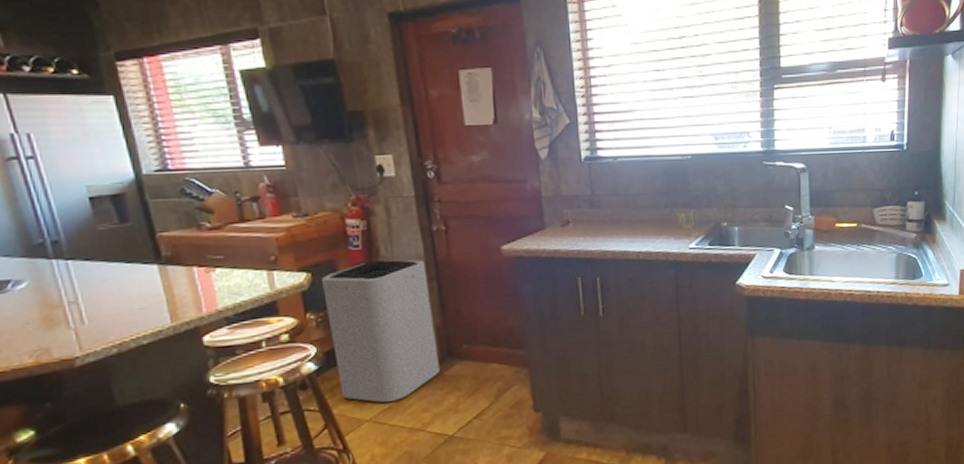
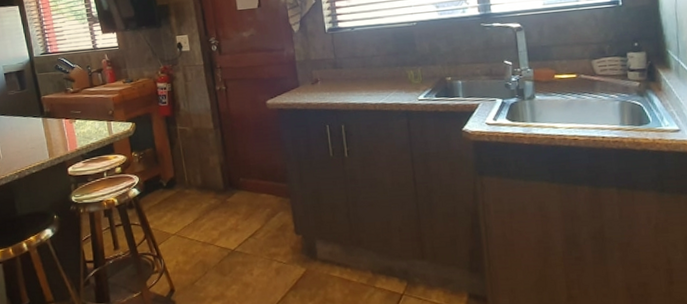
trash can: present [322,259,441,404] -> none [142,112,224,222]

